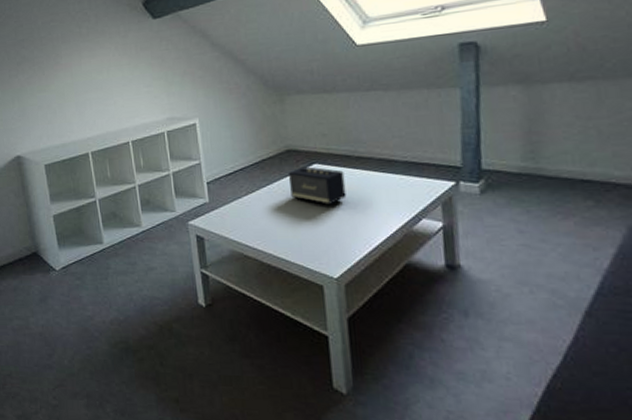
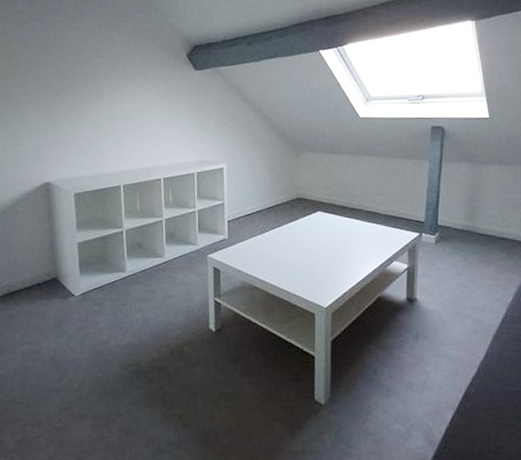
speaker: present [289,166,347,206] -> none [297,213,340,247]

